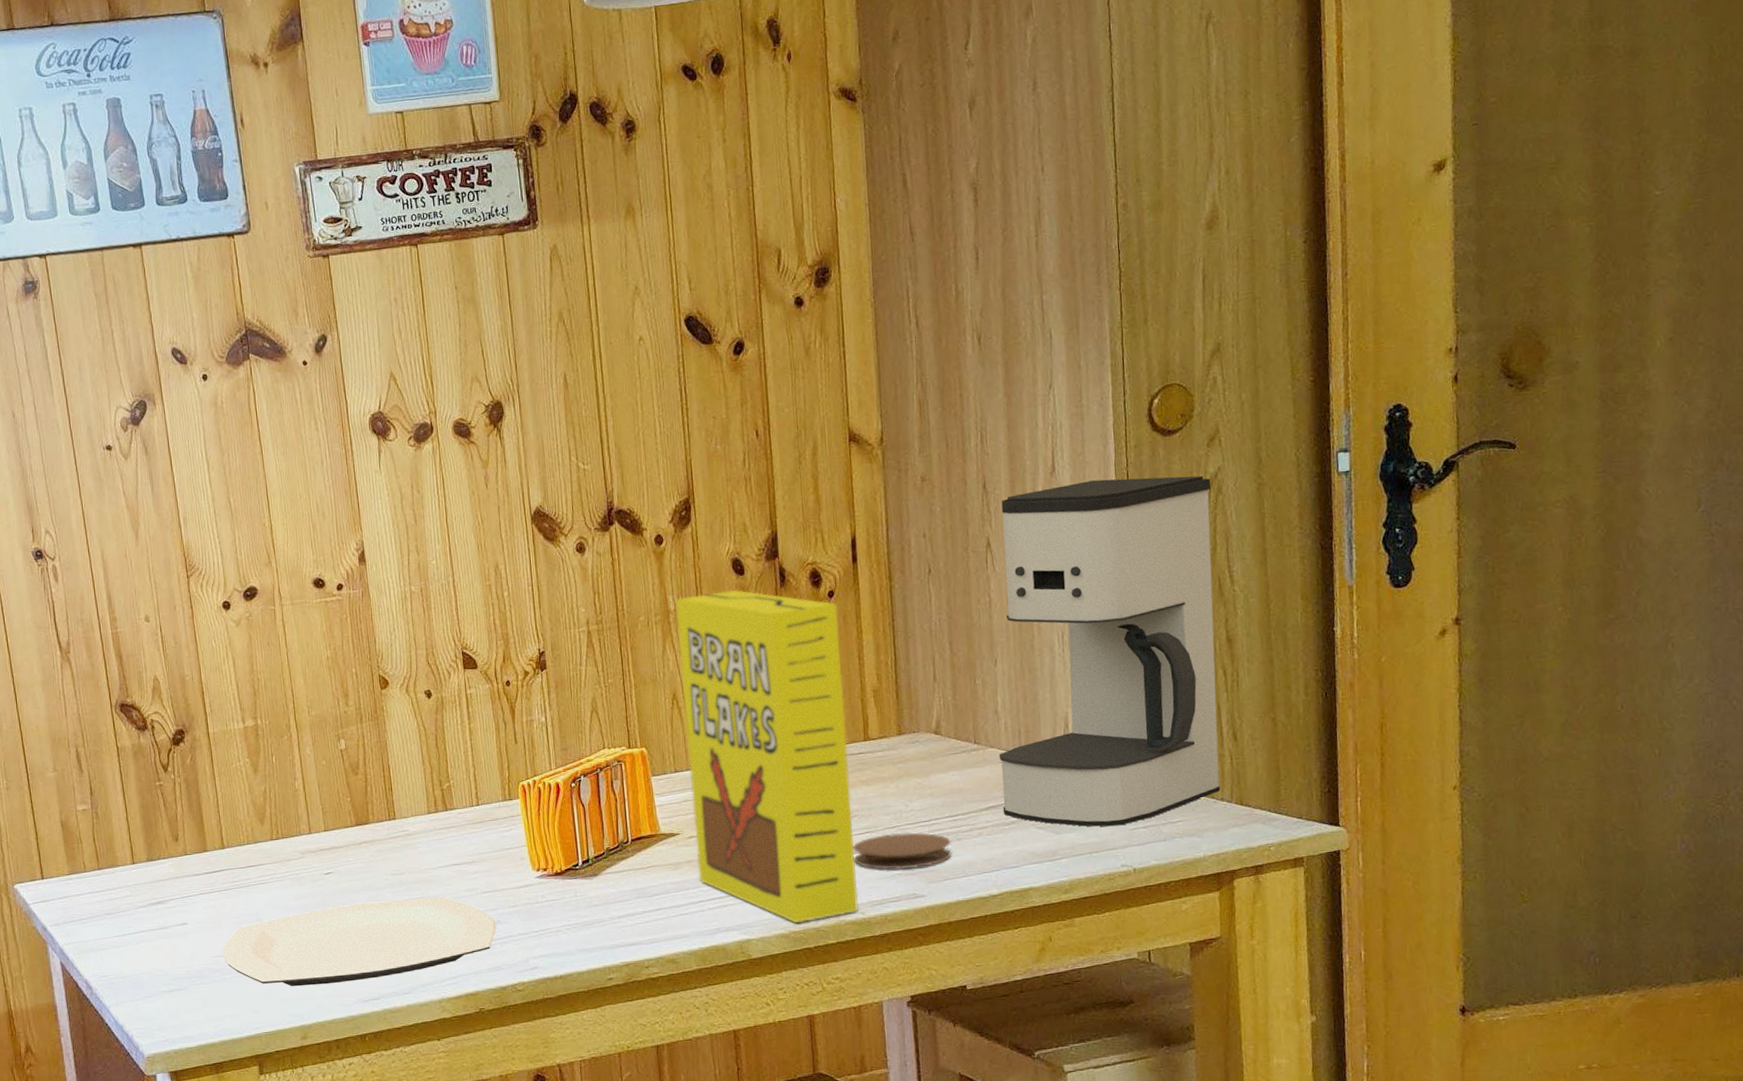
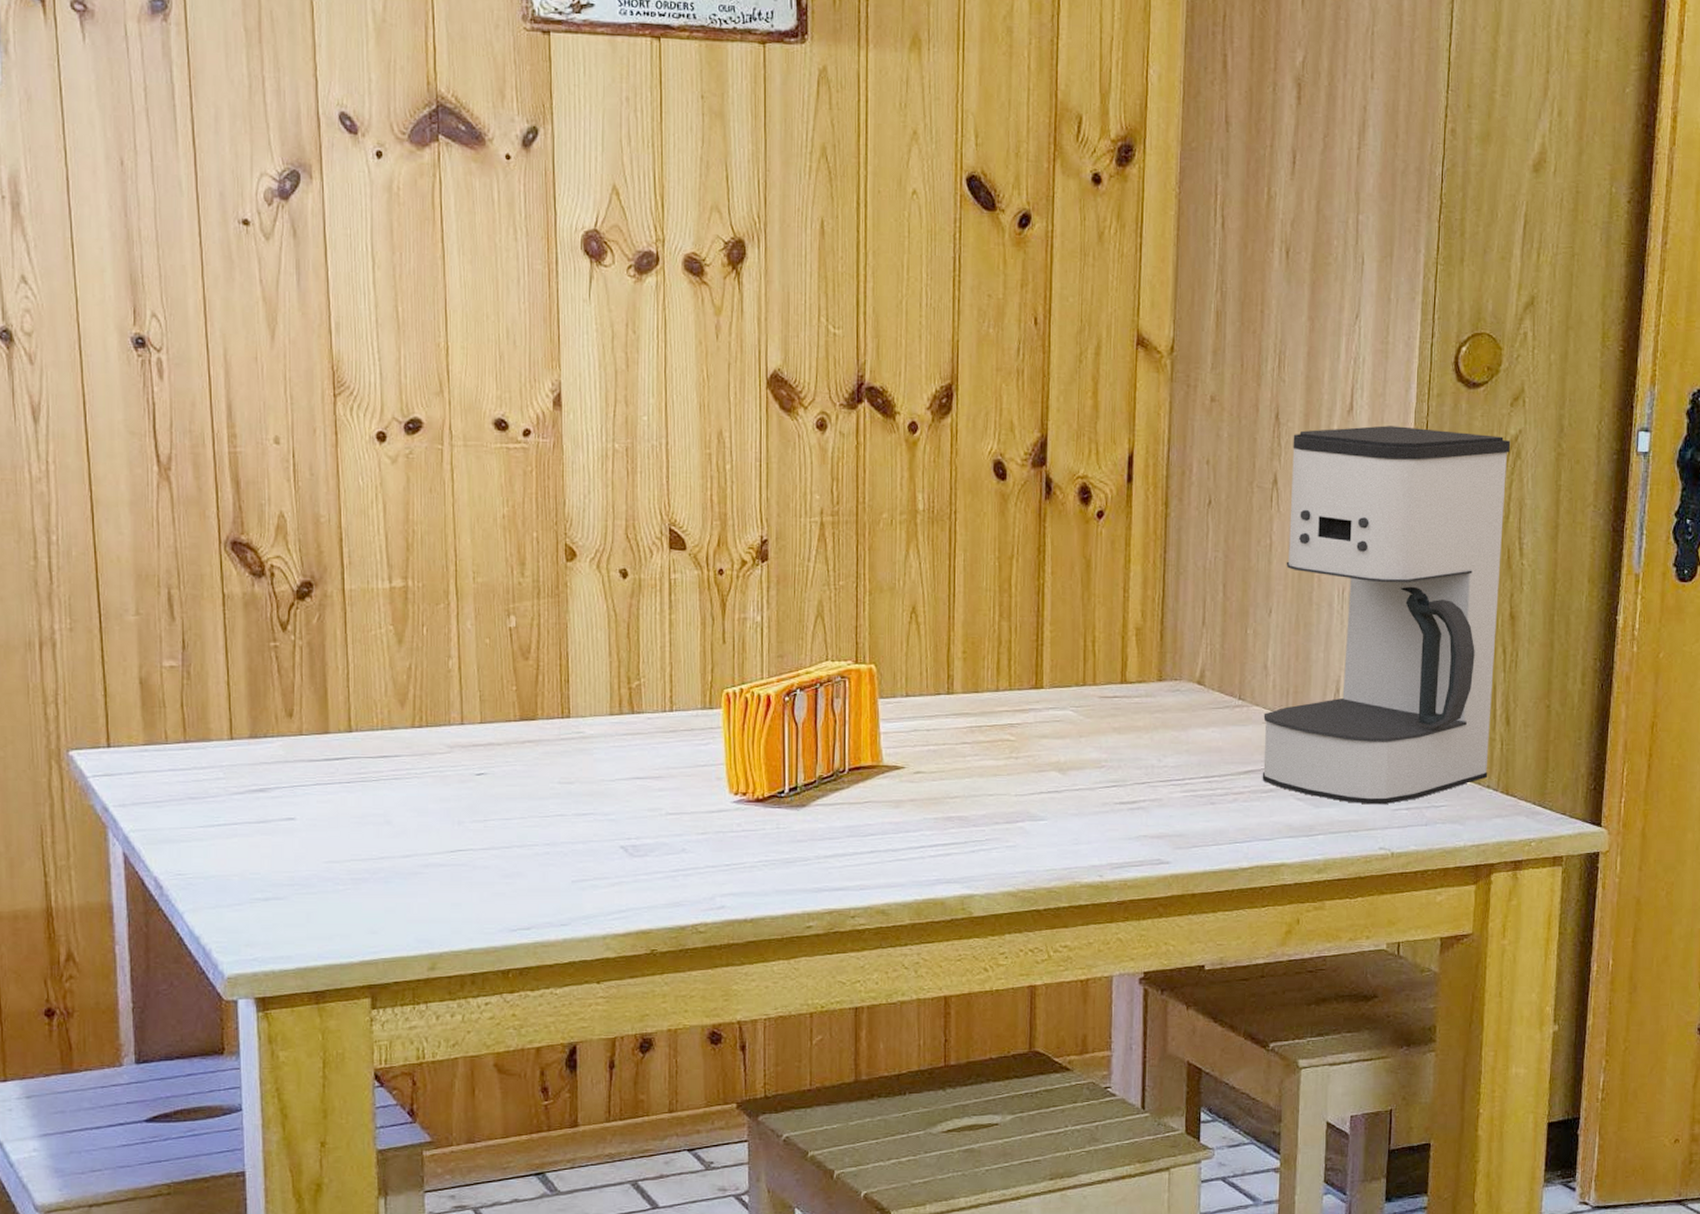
plate: present [223,896,496,987] -> none [338,813,680,907]
cereal box: present [676,589,859,924] -> none [922,495,1105,881]
coaster: present [853,832,952,870] -> none [1096,789,1204,832]

